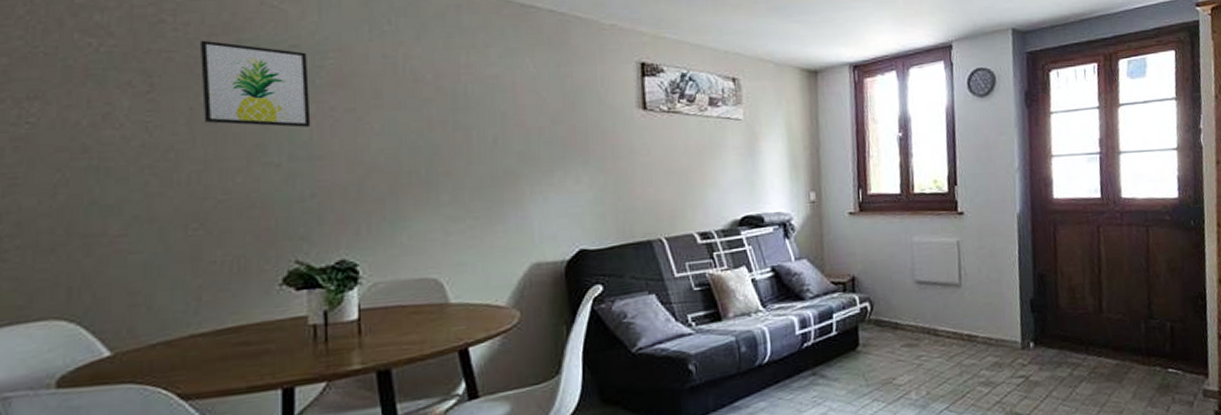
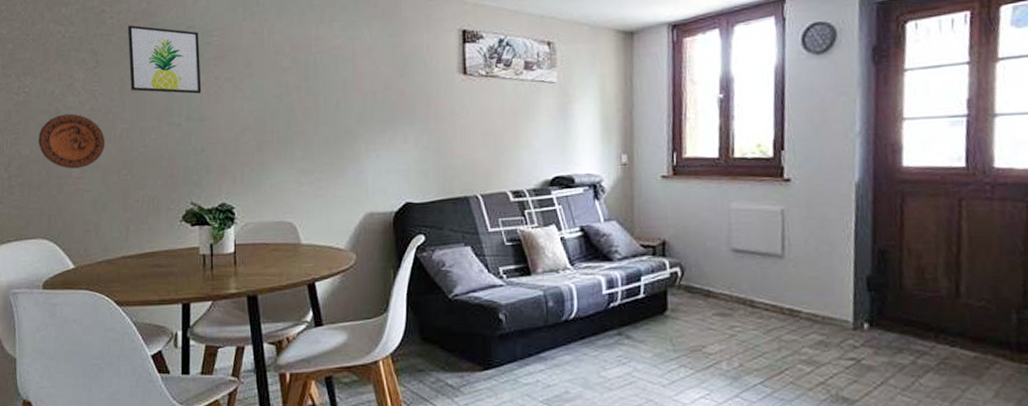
decorative plate: none [51,151,163,224] -> present [38,113,105,169]

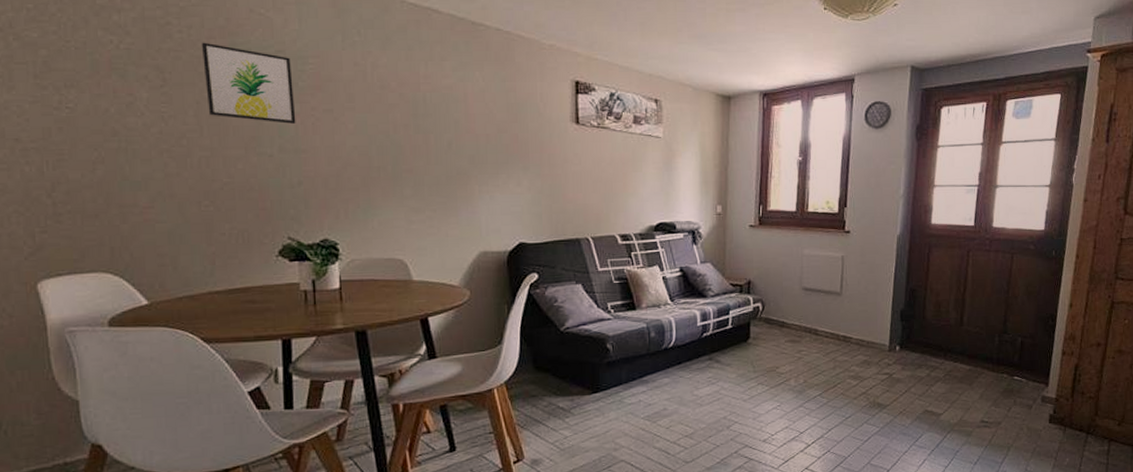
decorative plate: present [38,113,105,169] -> none [91,136,179,197]

